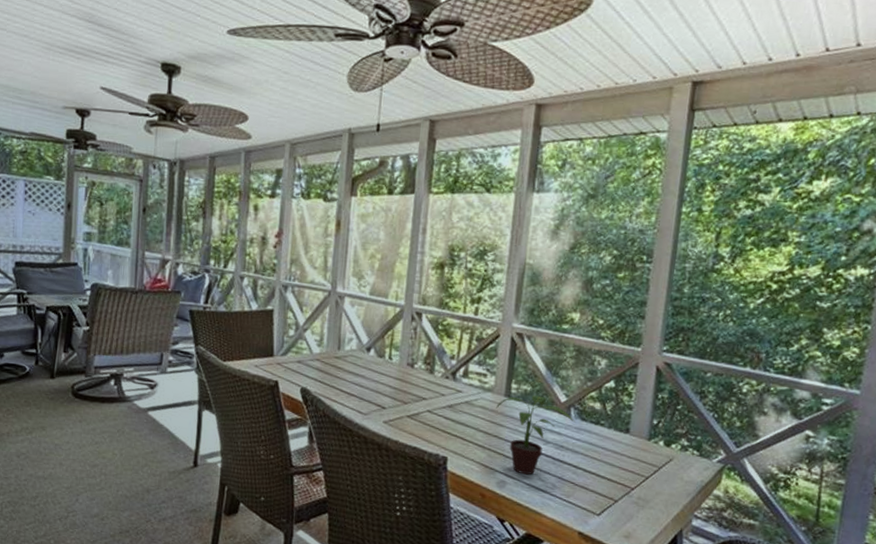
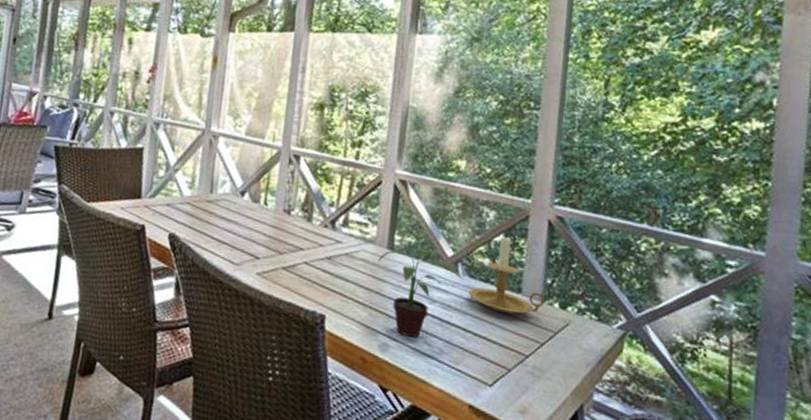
candle holder: none [580,381,652,452] -> present [468,234,546,314]

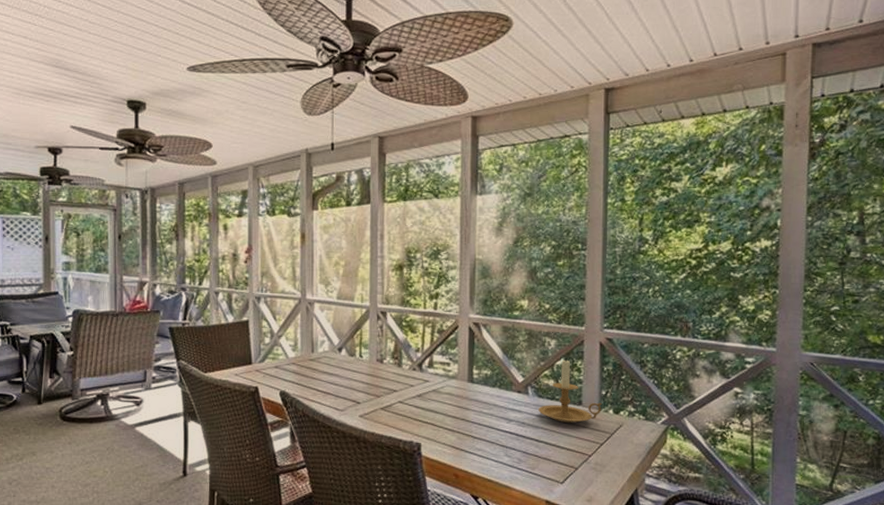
potted plant: present [377,248,463,338] -> none [460,378,533,453]

